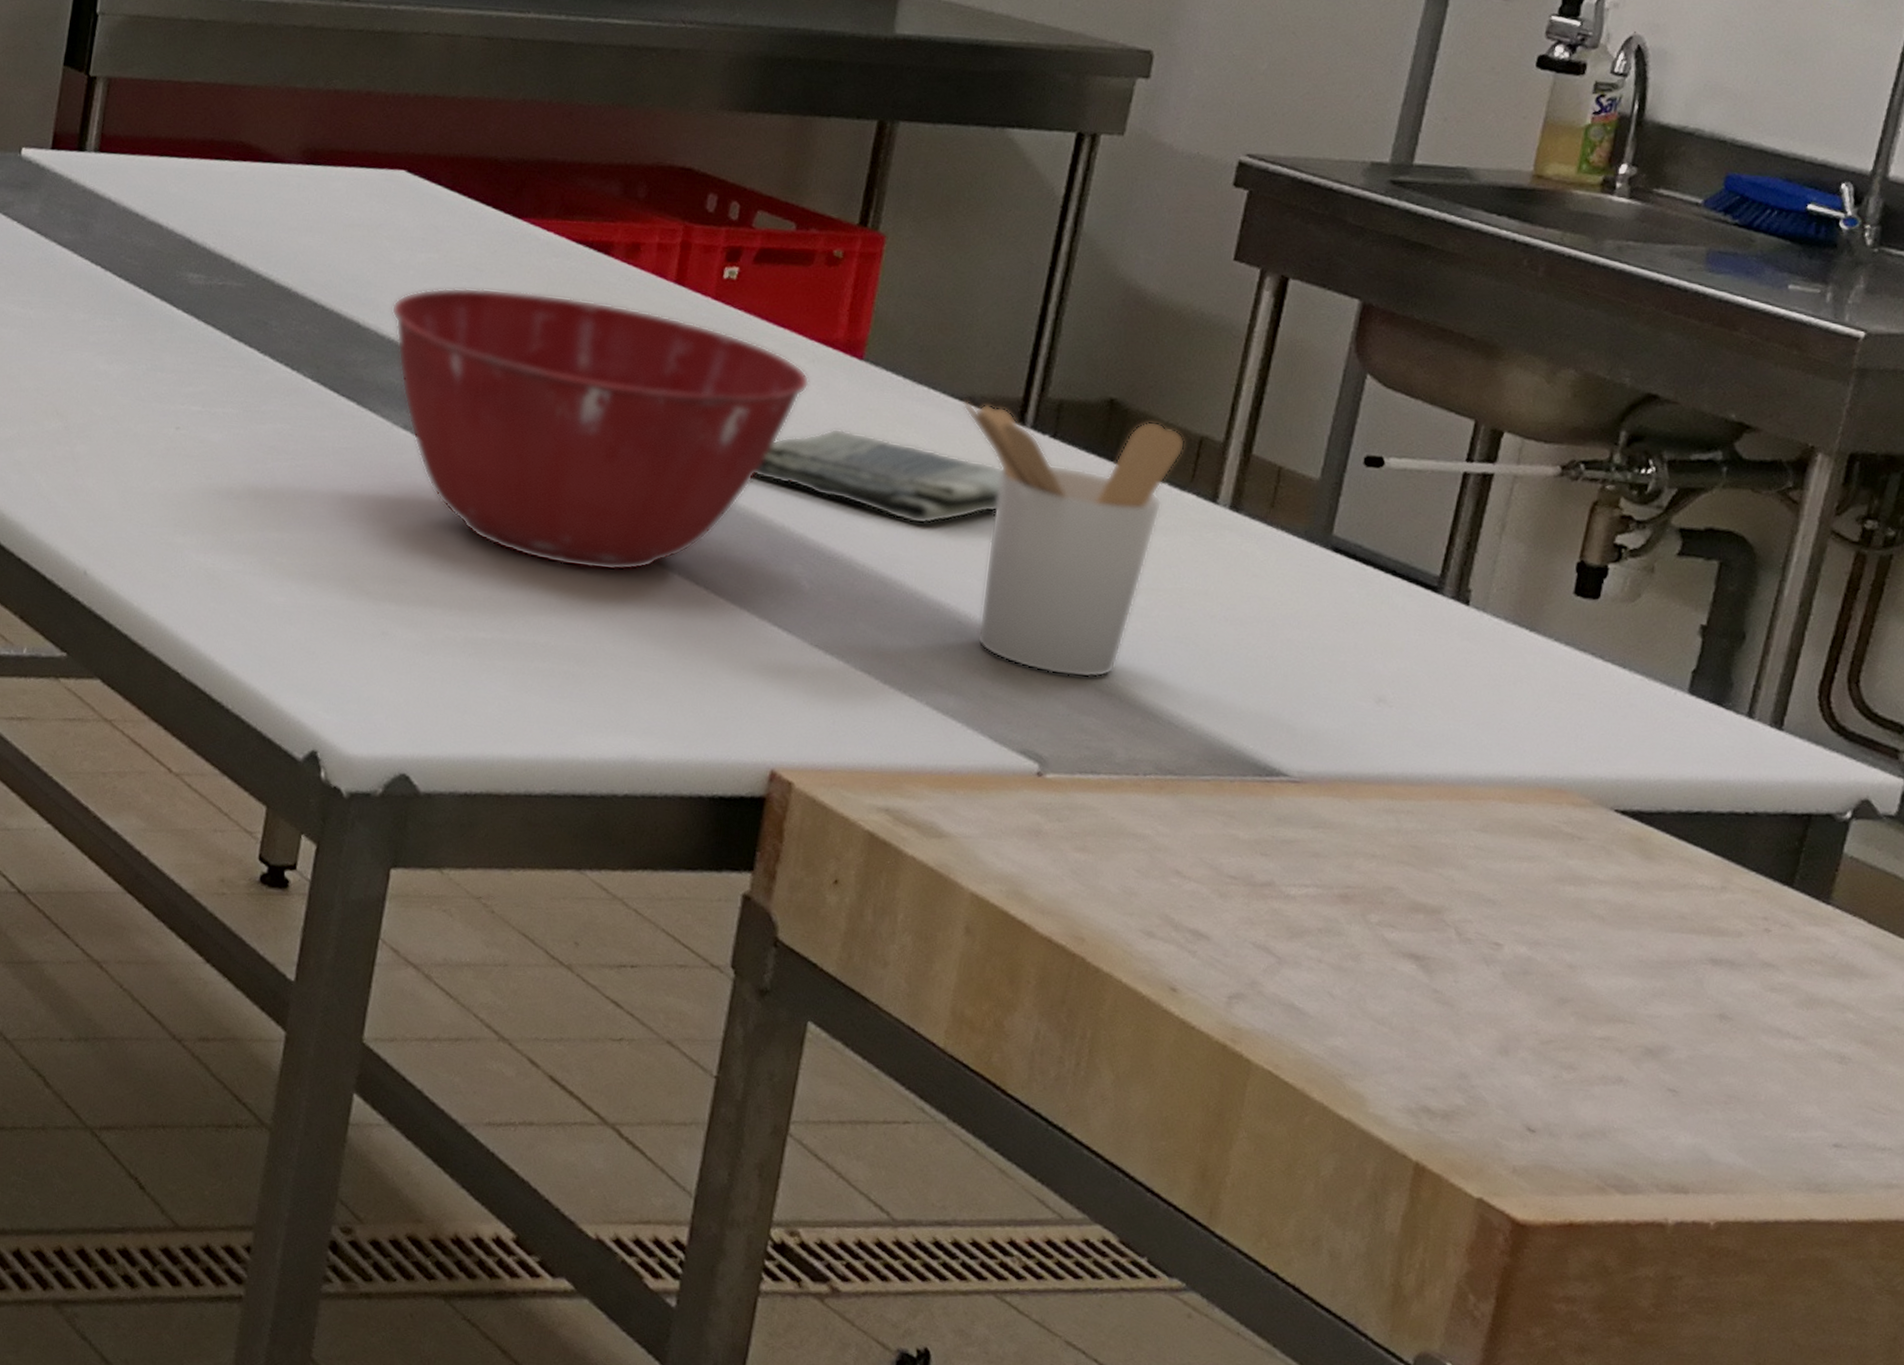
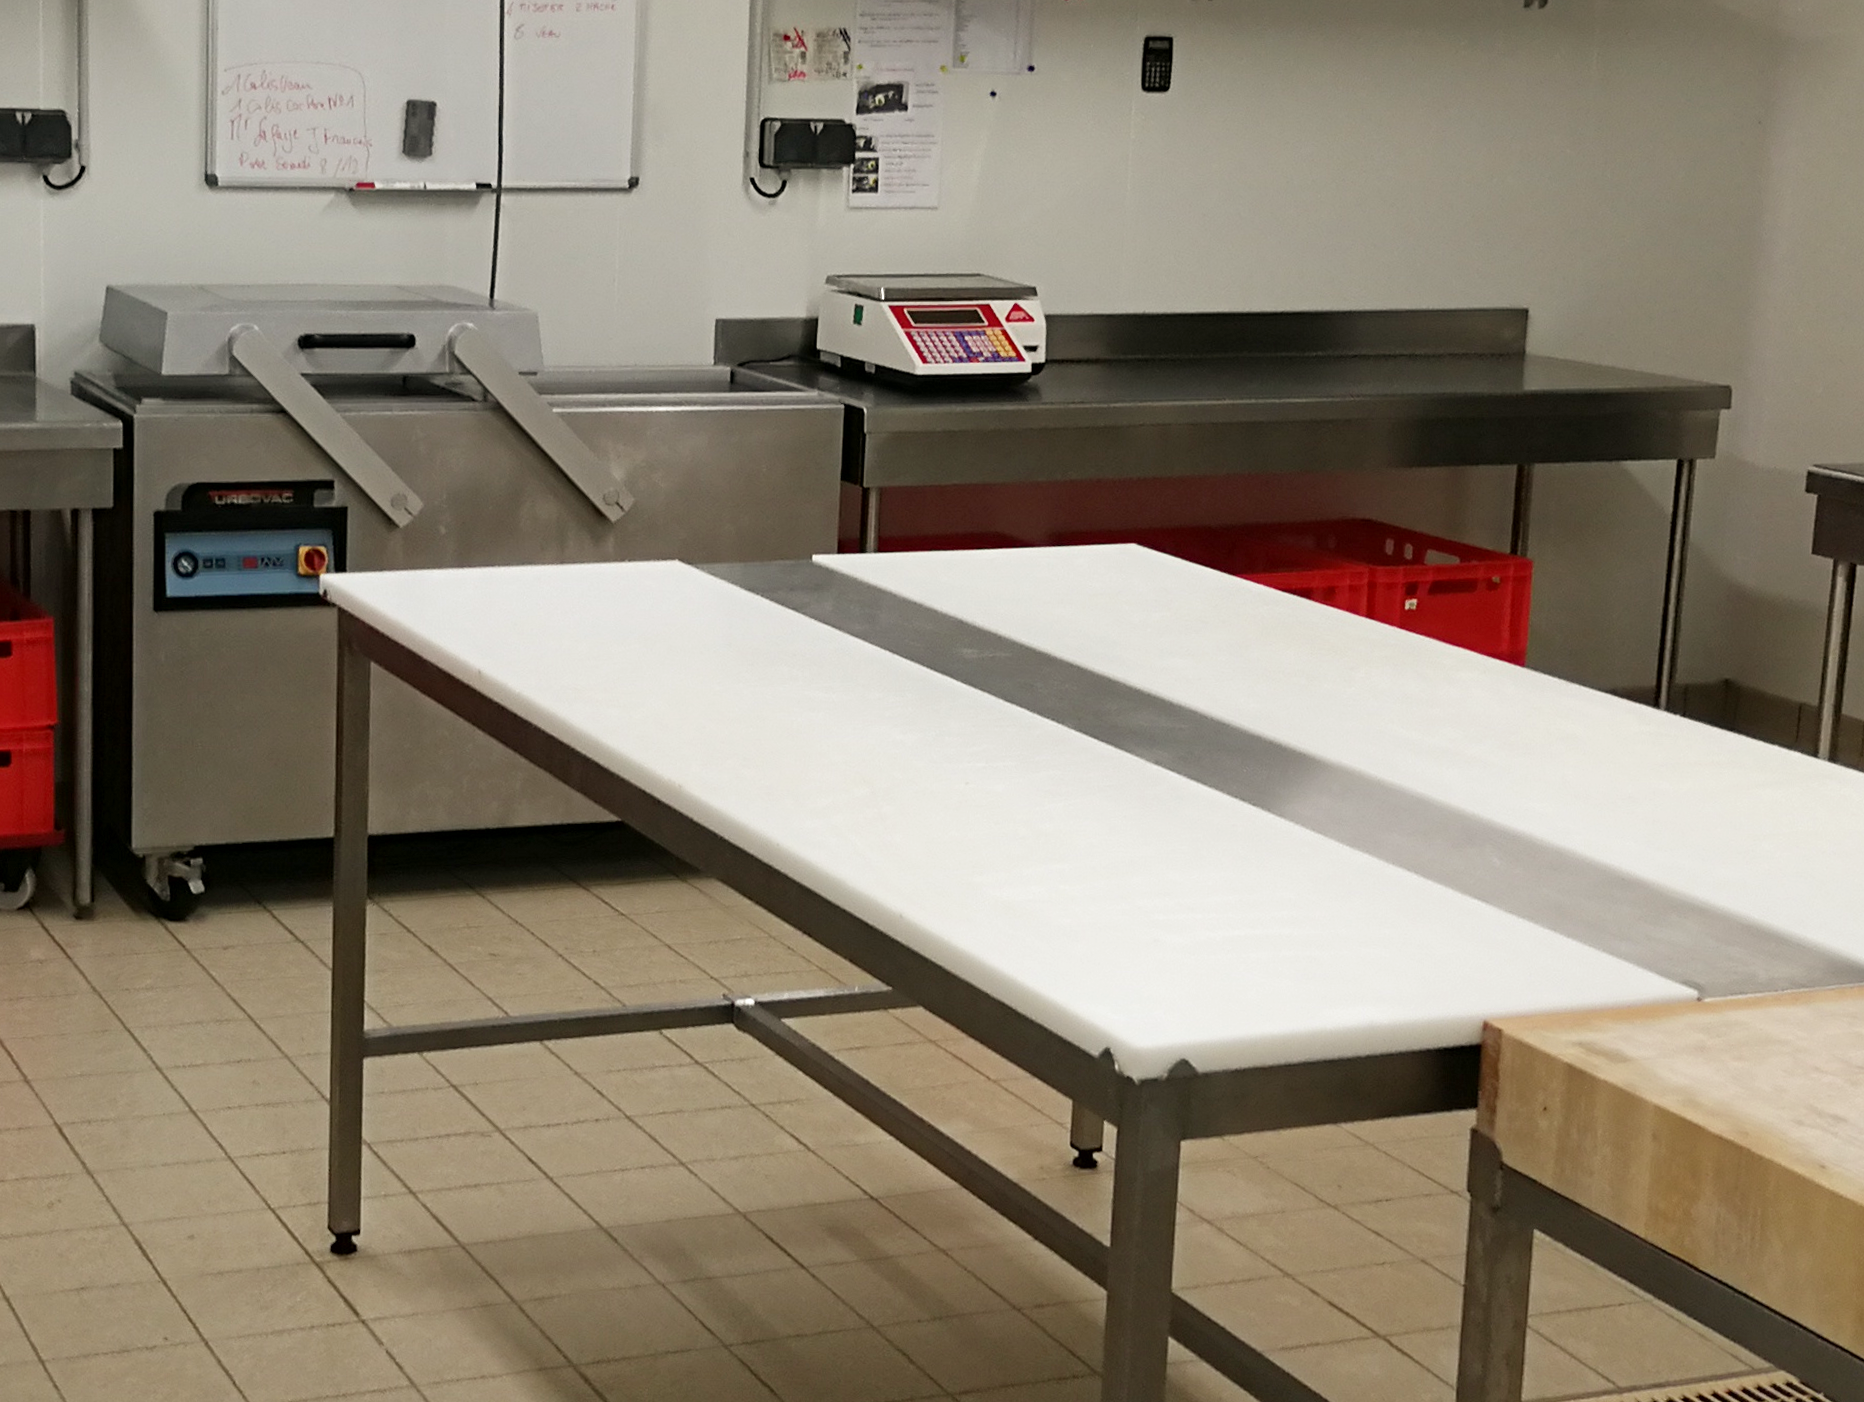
mixing bowl: present [391,287,810,571] -> none [1135,637,1483,867]
dish towel: present [754,428,1003,524] -> none [1446,727,1646,800]
utensil holder: present [962,401,1186,678] -> none [1608,693,1788,915]

